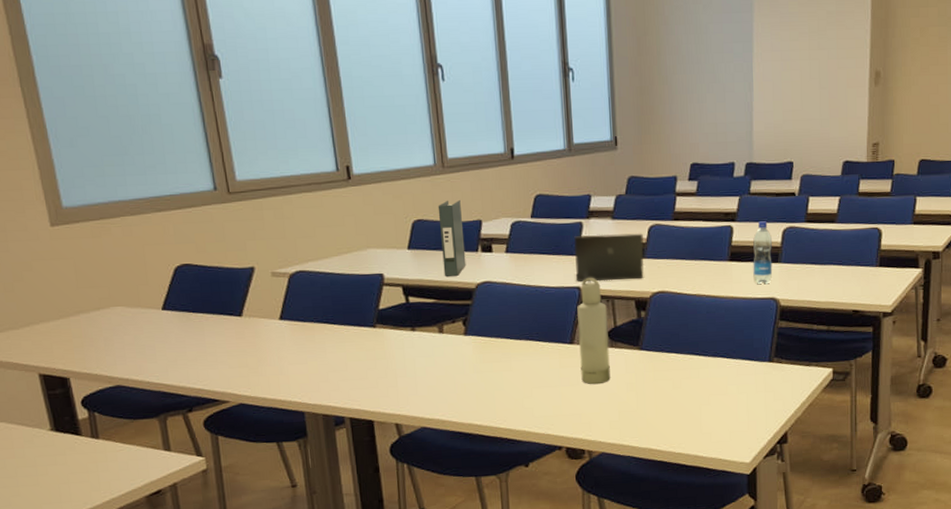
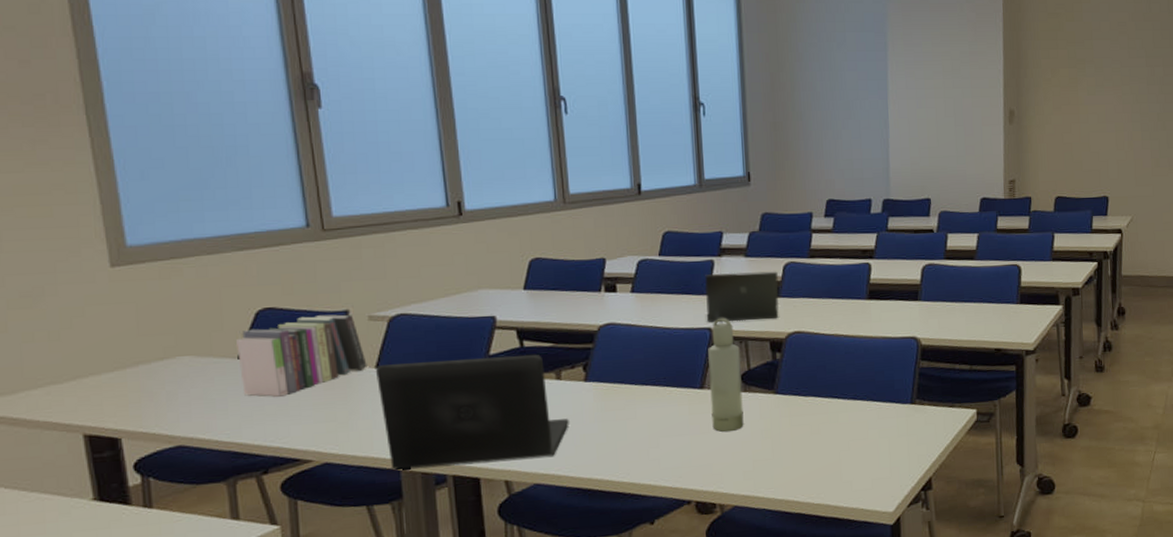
books: none [160,270,272,344] -> present [236,314,367,397]
laptop: none [279,309,451,411] -> present [375,354,569,470]
binder: present [438,200,466,276] -> none [557,237,588,318]
bottle: present [753,221,773,285] -> none [892,258,913,324]

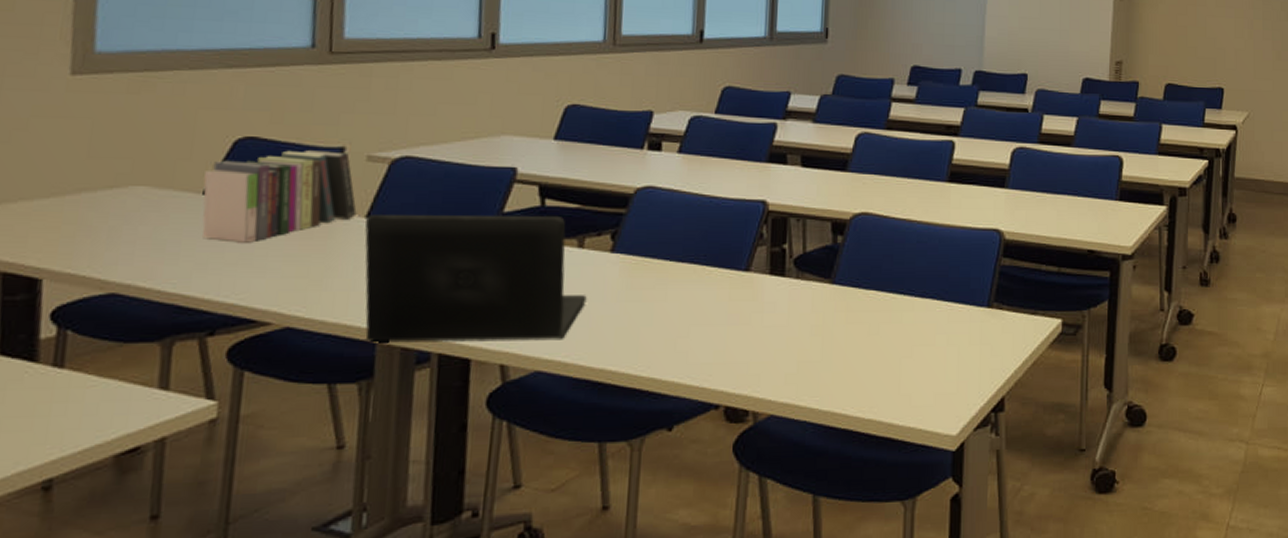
laptop: present [704,271,779,322] -> none [762,138,850,196]
bottle: present [708,317,744,432] -> none [754,190,796,325]

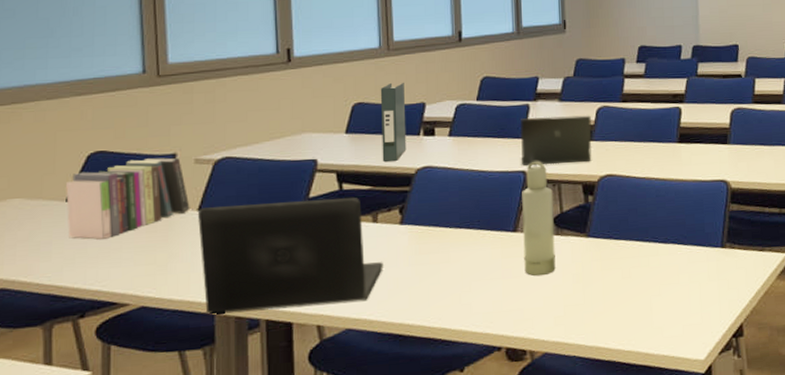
binder: none [595,84,630,177] -> present [380,82,407,162]
bottle: none [754,190,796,325] -> present [522,161,556,276]
laptop: none [762,138,850,196] -> present [520,115,592,165]

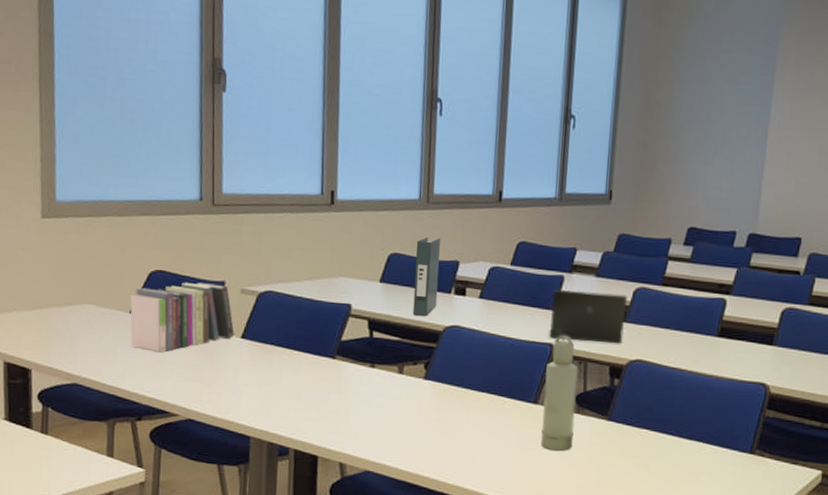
laptop: present [197,197,383,314] -> none [240,336,405,447]

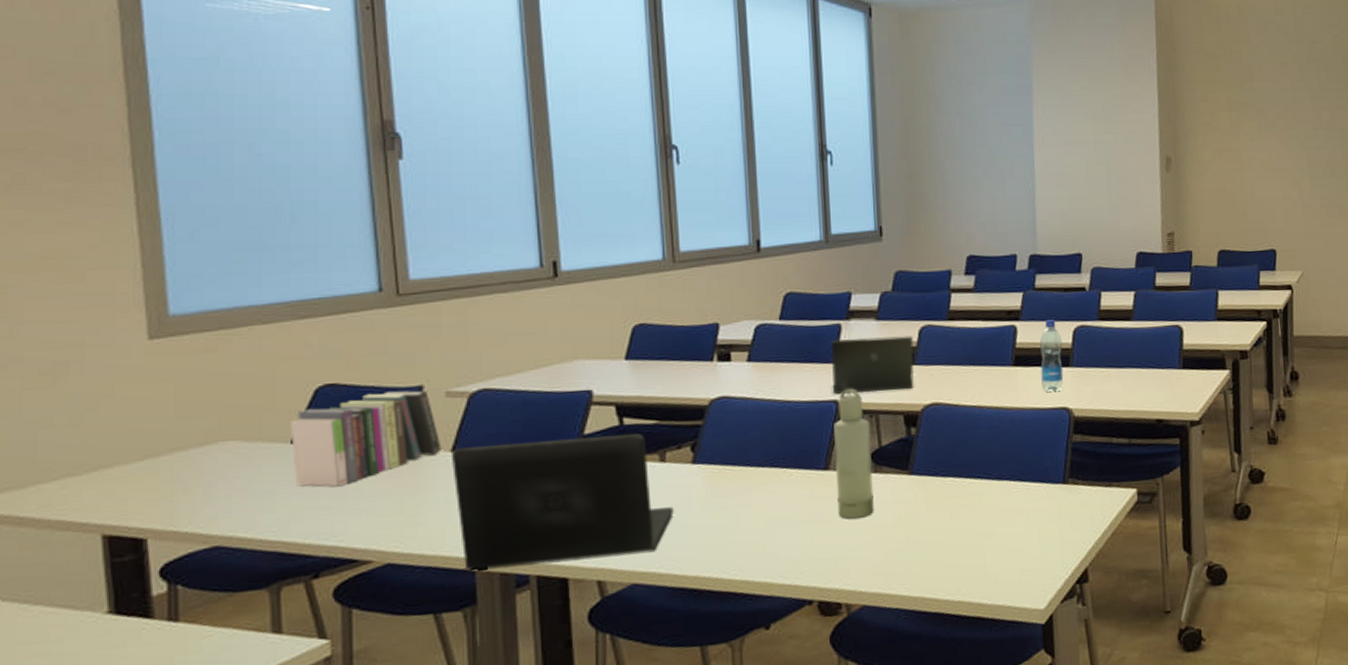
laptop: none [240,336,405,447] -> present [450,433,674,570]
binder: present [412,236,440,316] -> none [665,300,698,392]
bottle: none [743,298,769,368] -> present [1040,320,1064,393]

